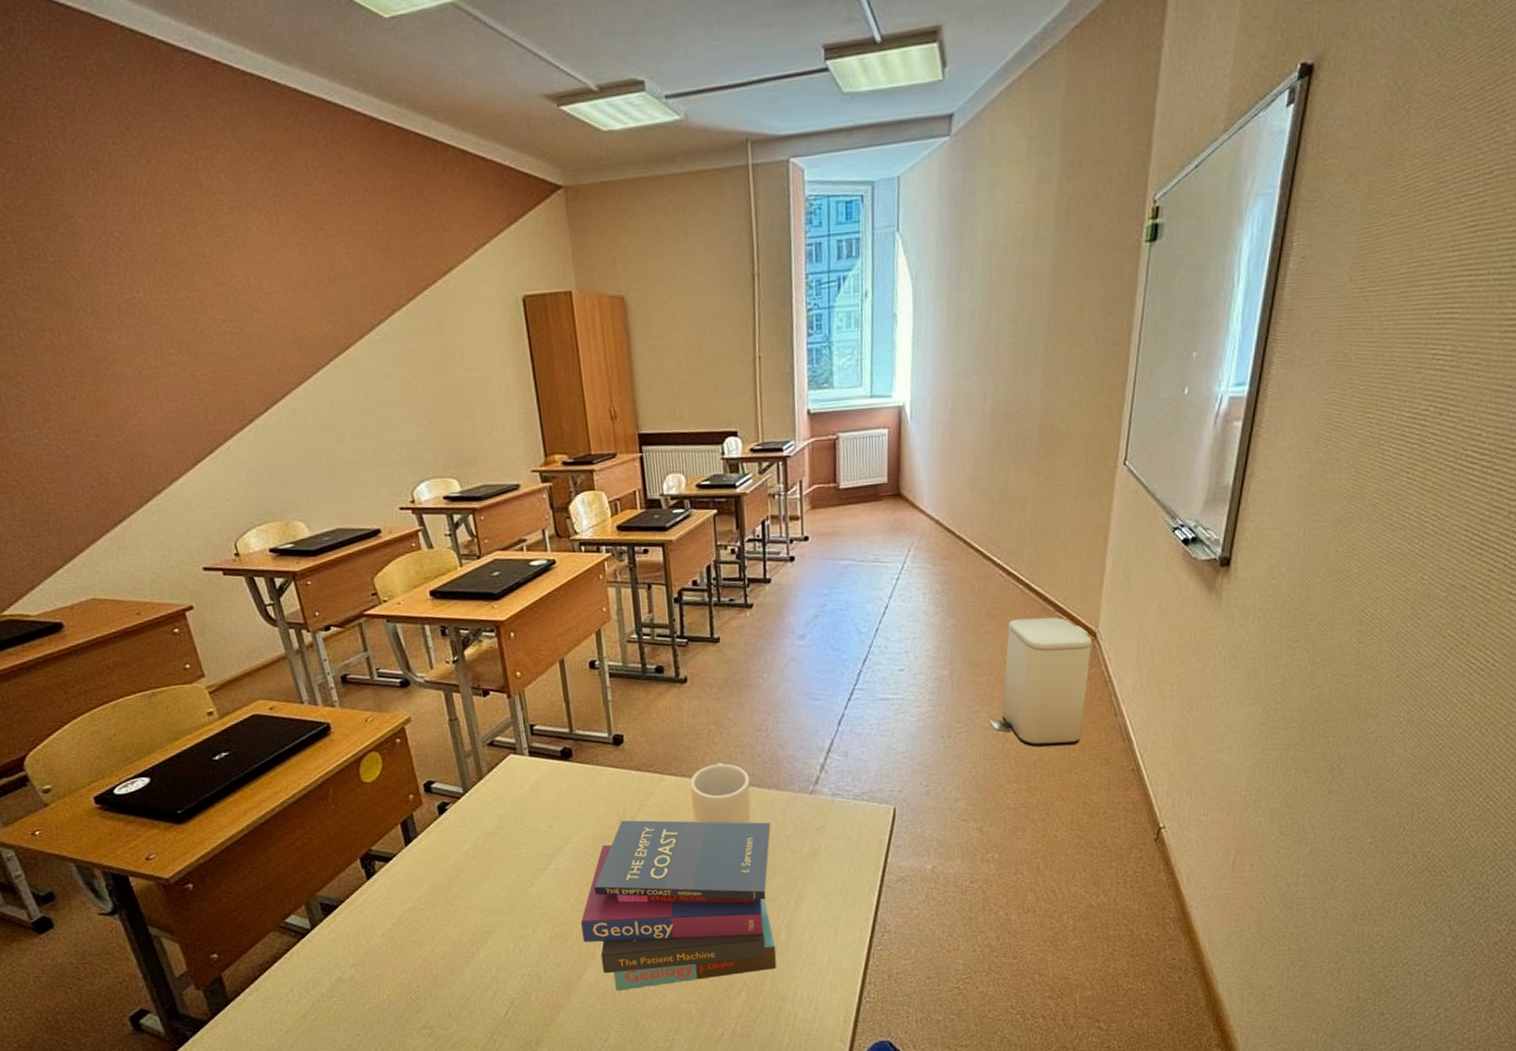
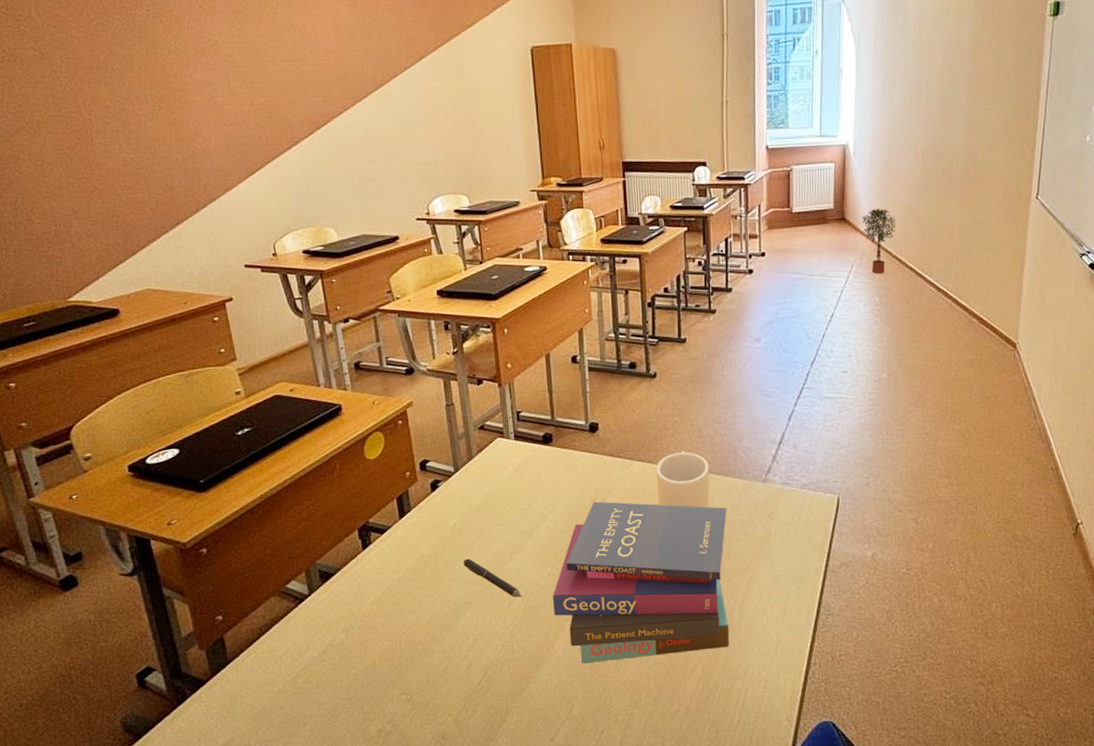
pen: none [479,885,547,925] -> present [463,558,522,598]
potted tree: none [920,480,959,558] -> present [862,208,895,274]
pedal bin: present [988,617,1093,747] -> none [922,328,1013,445]

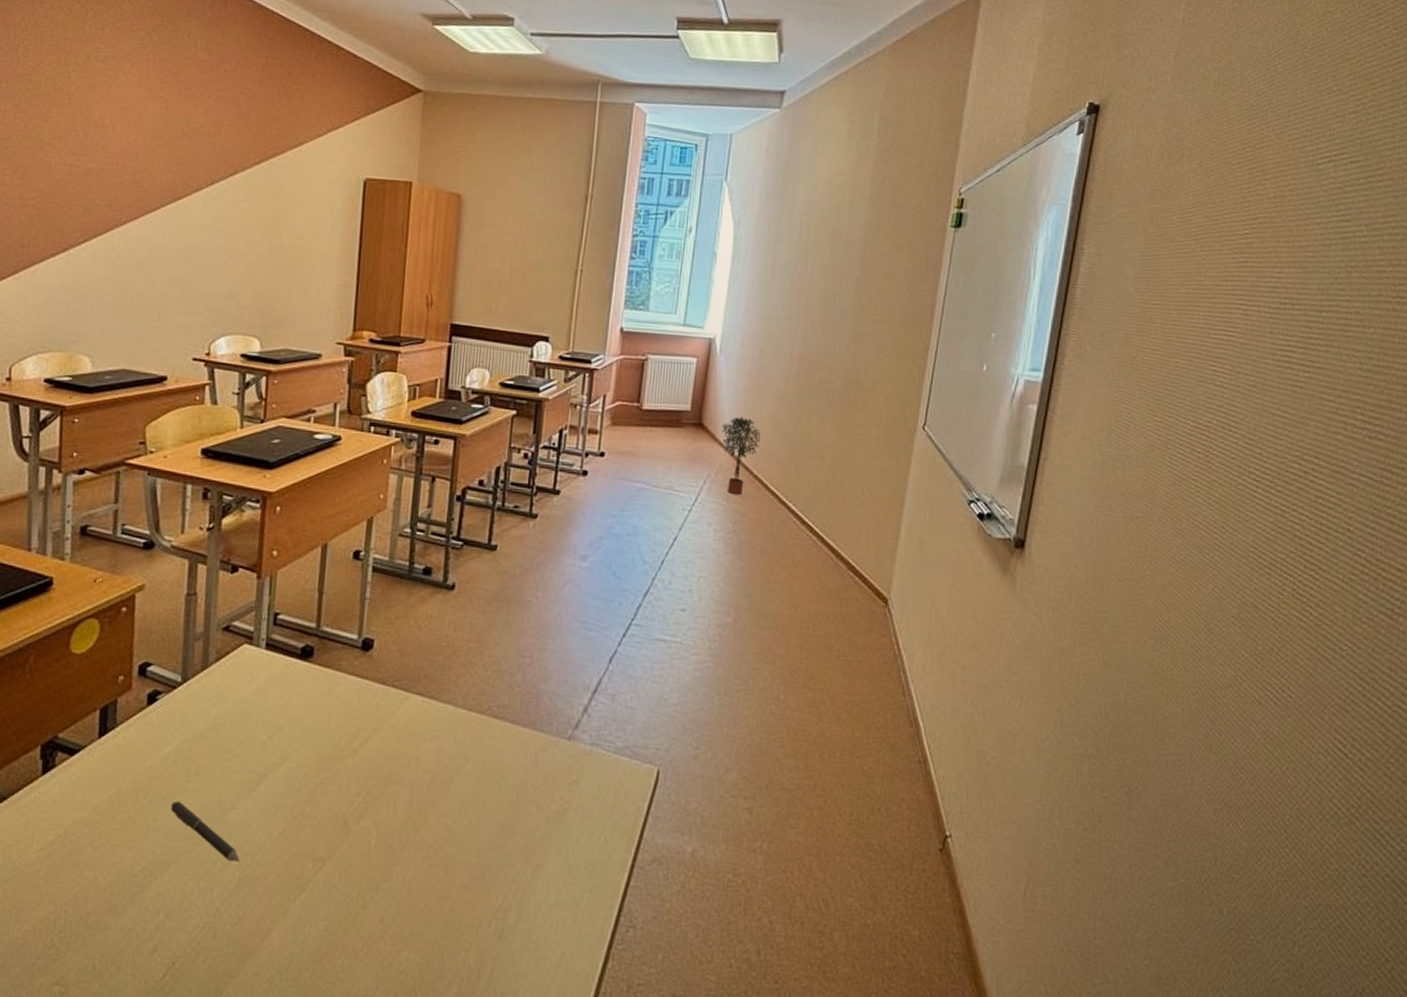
books: present [552,501,730,664] -> none [277,741,520,964]
mug: present [655,451,710,508] -> none [434,687,505,767]

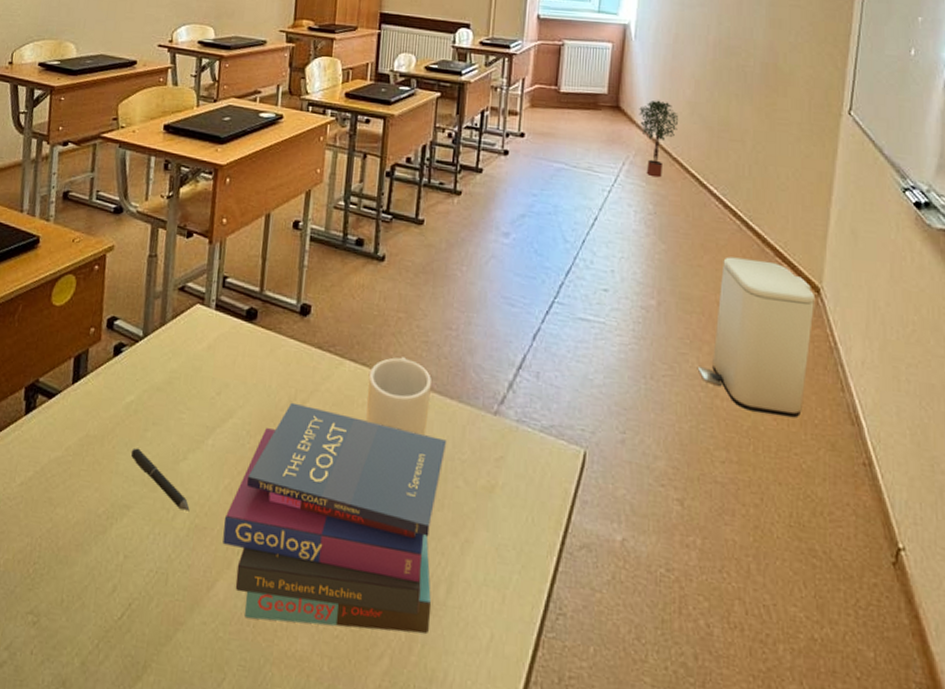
books: none [277,741,520,964] -> present [222,402,447,633]
mug: none [434,687,505,767] -> present [366,357,432,437]
pedal bin: none [769,572,884,723] -> present [697,257,816,418]

